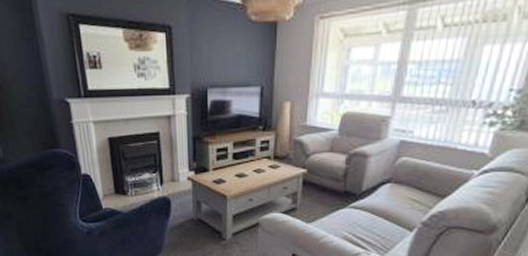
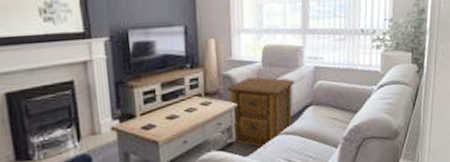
side table: none [297,145,374,219] -> present [226,77,295,149]

